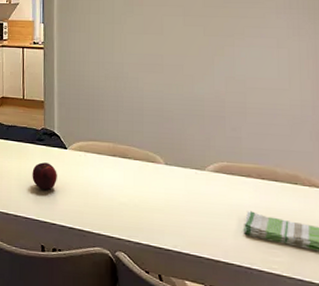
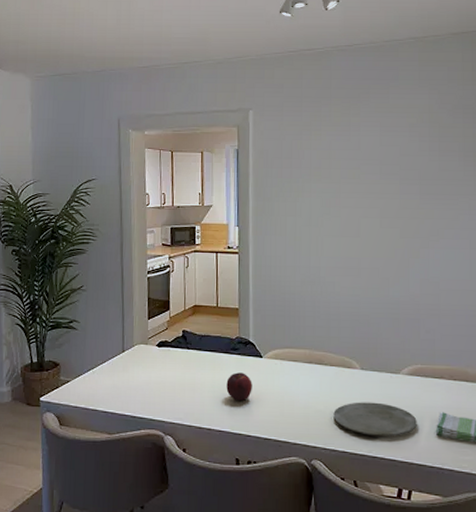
plate: none [137,196,224,233] -> present [333,402,417,436]

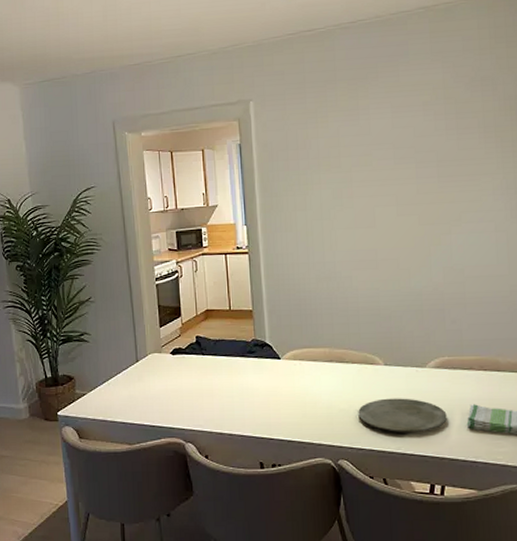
fruit: present [226,372,252,401] -> none [245,376,272,404]

